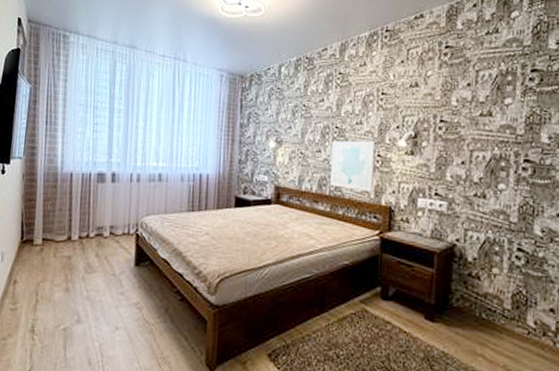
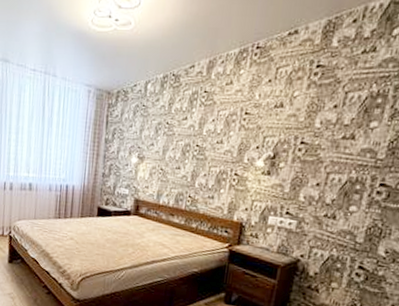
wall art: present [330,140,374,191] -> none [187,158,233,208]

